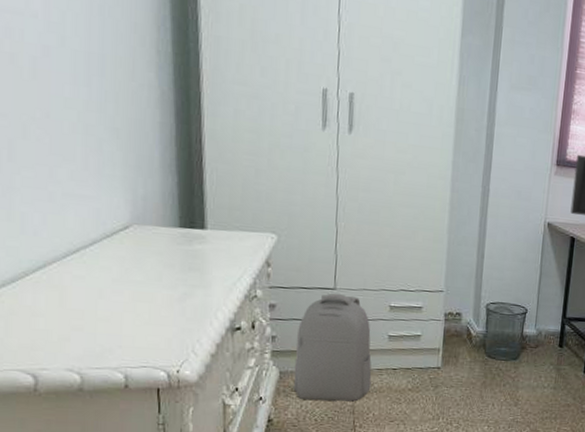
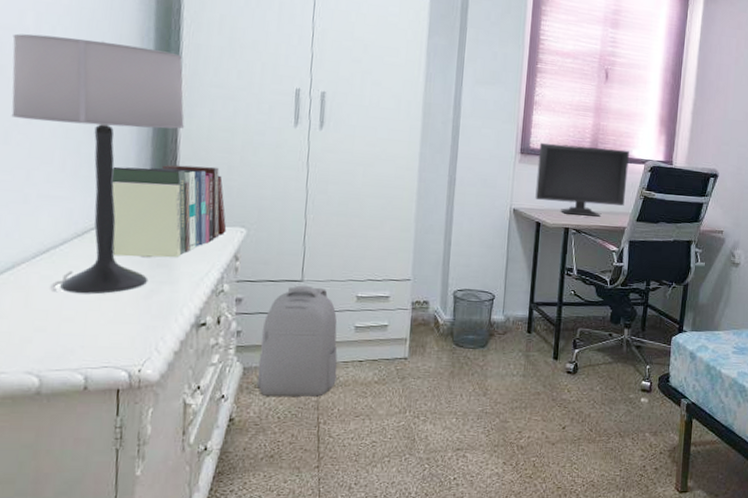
table lamp: none [21,18,209,296] -> present [11,33,185,295]
books: none [136,165,257,262] -> present [111,164,227,258]

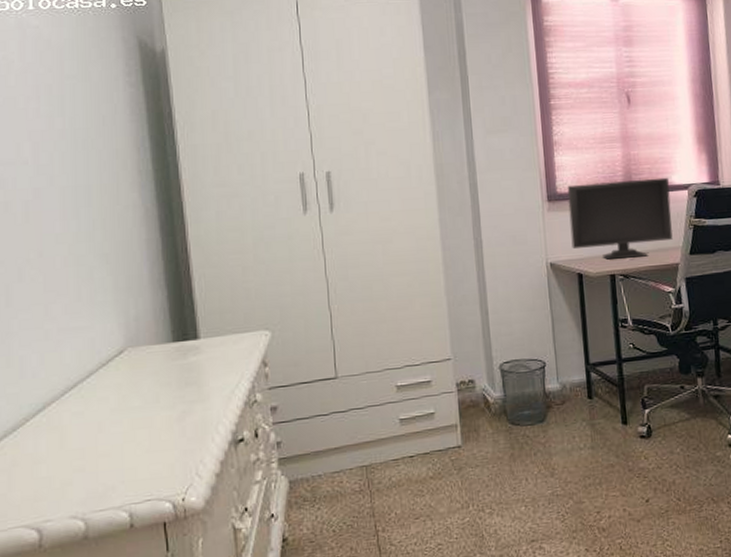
table lamp: present [11,33,185,295] -> none [13,158,193,429]
books: present [111,164,227,258] -> none [127,270,250,381]
backpack: present [256,285,338,397] -> none [302,382,389,509]

